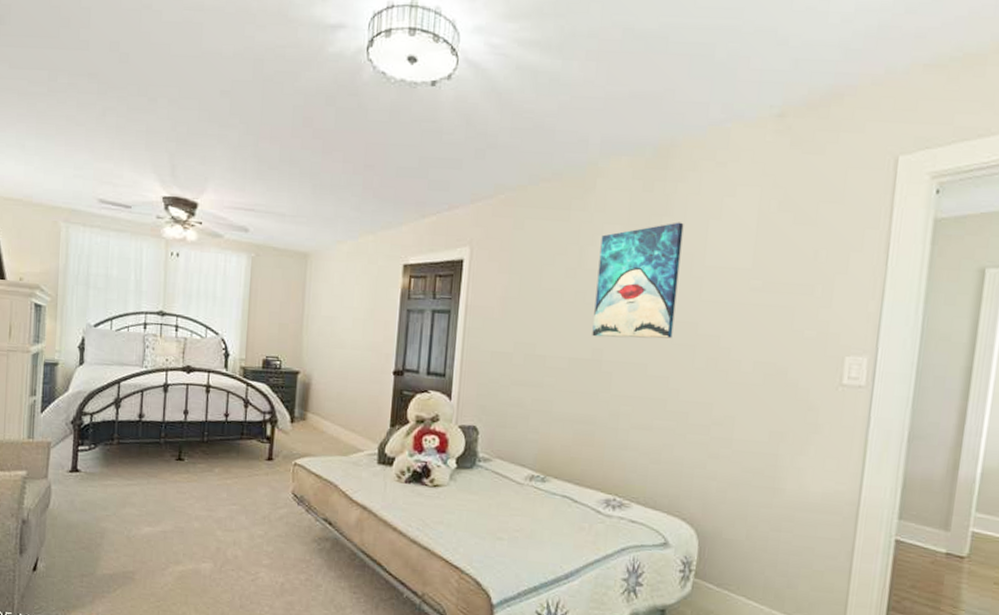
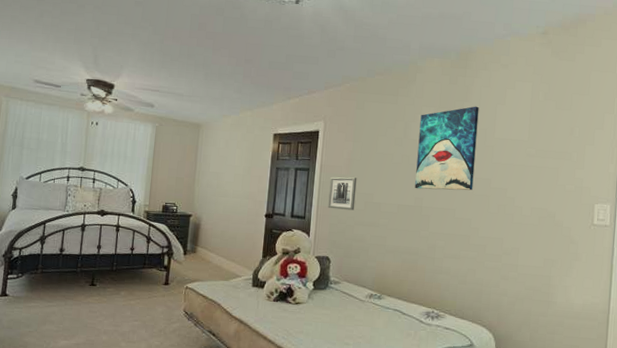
wall art: none [475,321,514,366] -> present [328,177,357,211]

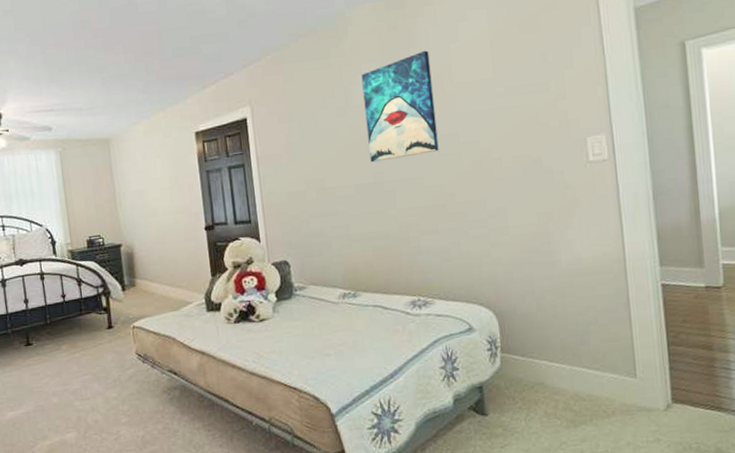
wall art: present [328,177,357,211] -> none [270,163,306,206]

